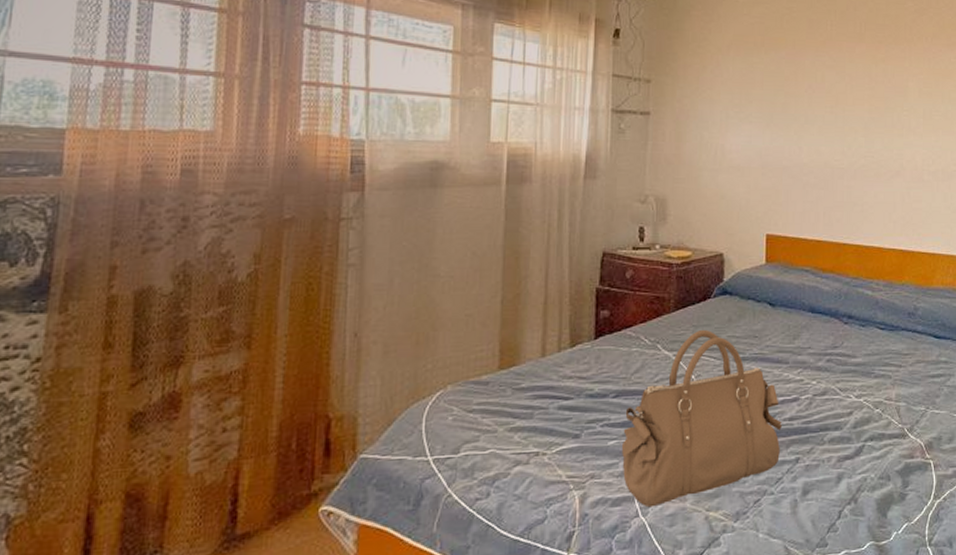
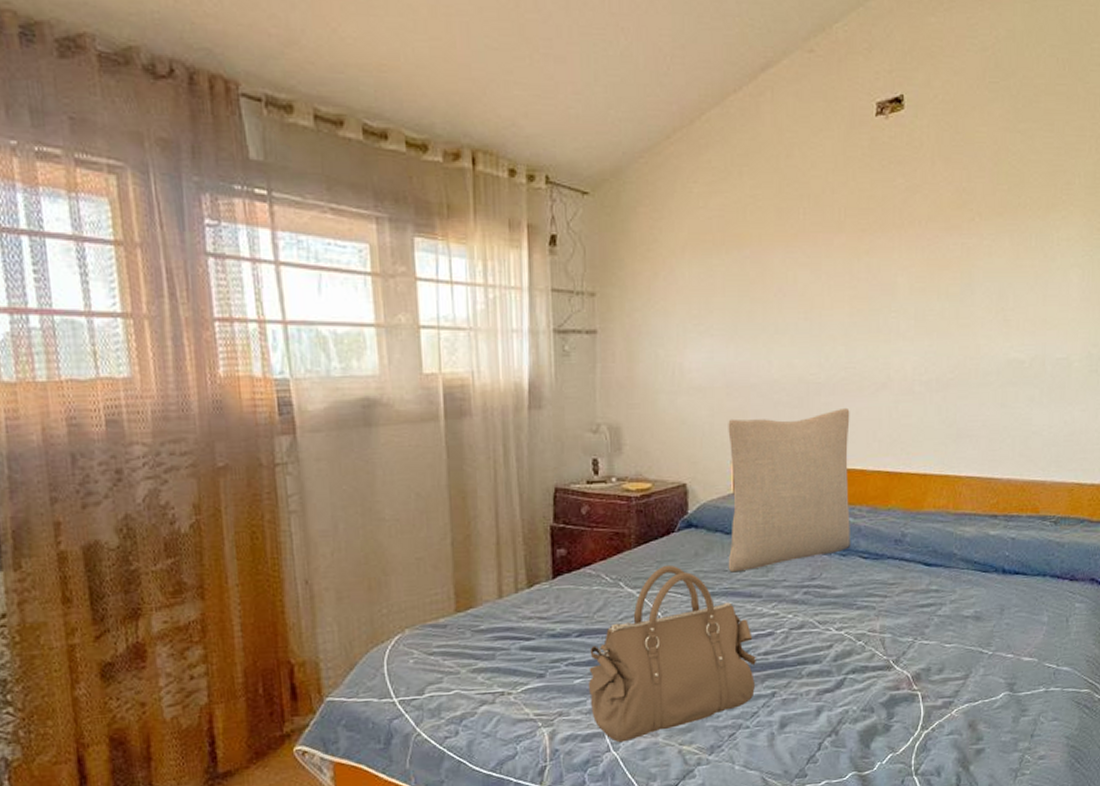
pillow: none [758,191,870,339] -> present [728,407,851,573]

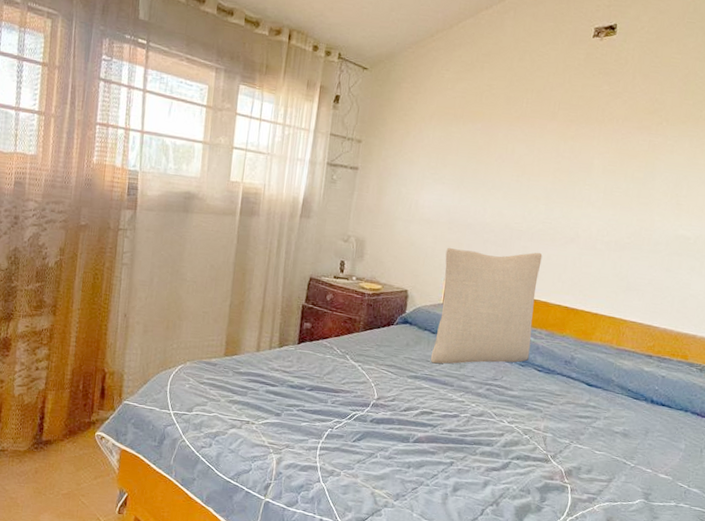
shoulder bag: present [588,564,756,743] -> none [310,348,442,478]

